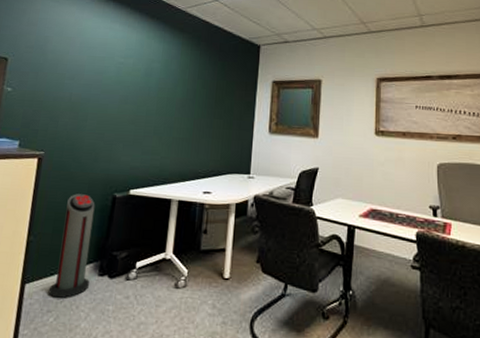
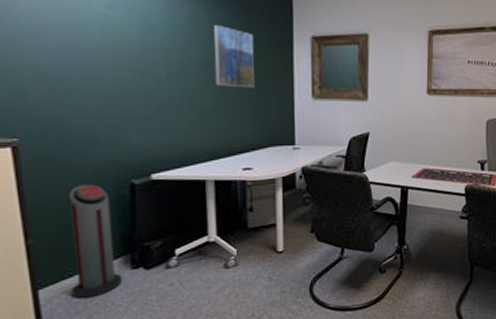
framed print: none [191,71,226,122] -> present [213,25,255,88]

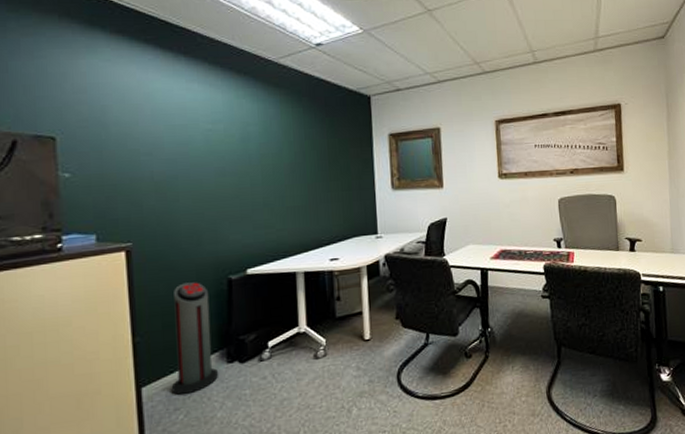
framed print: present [213,25,255,88] -> none [302,130,339,184]

